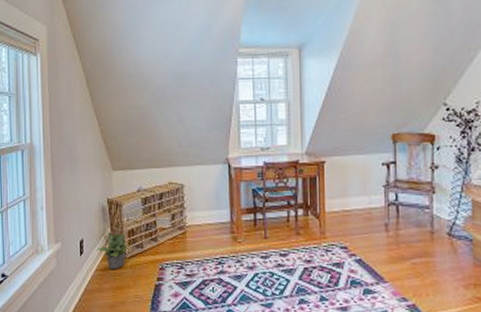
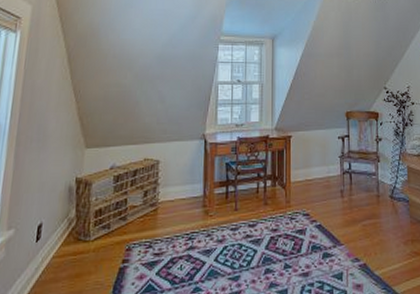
potted plant: present [98,231,128,270] -> none [58,212,94,255]

